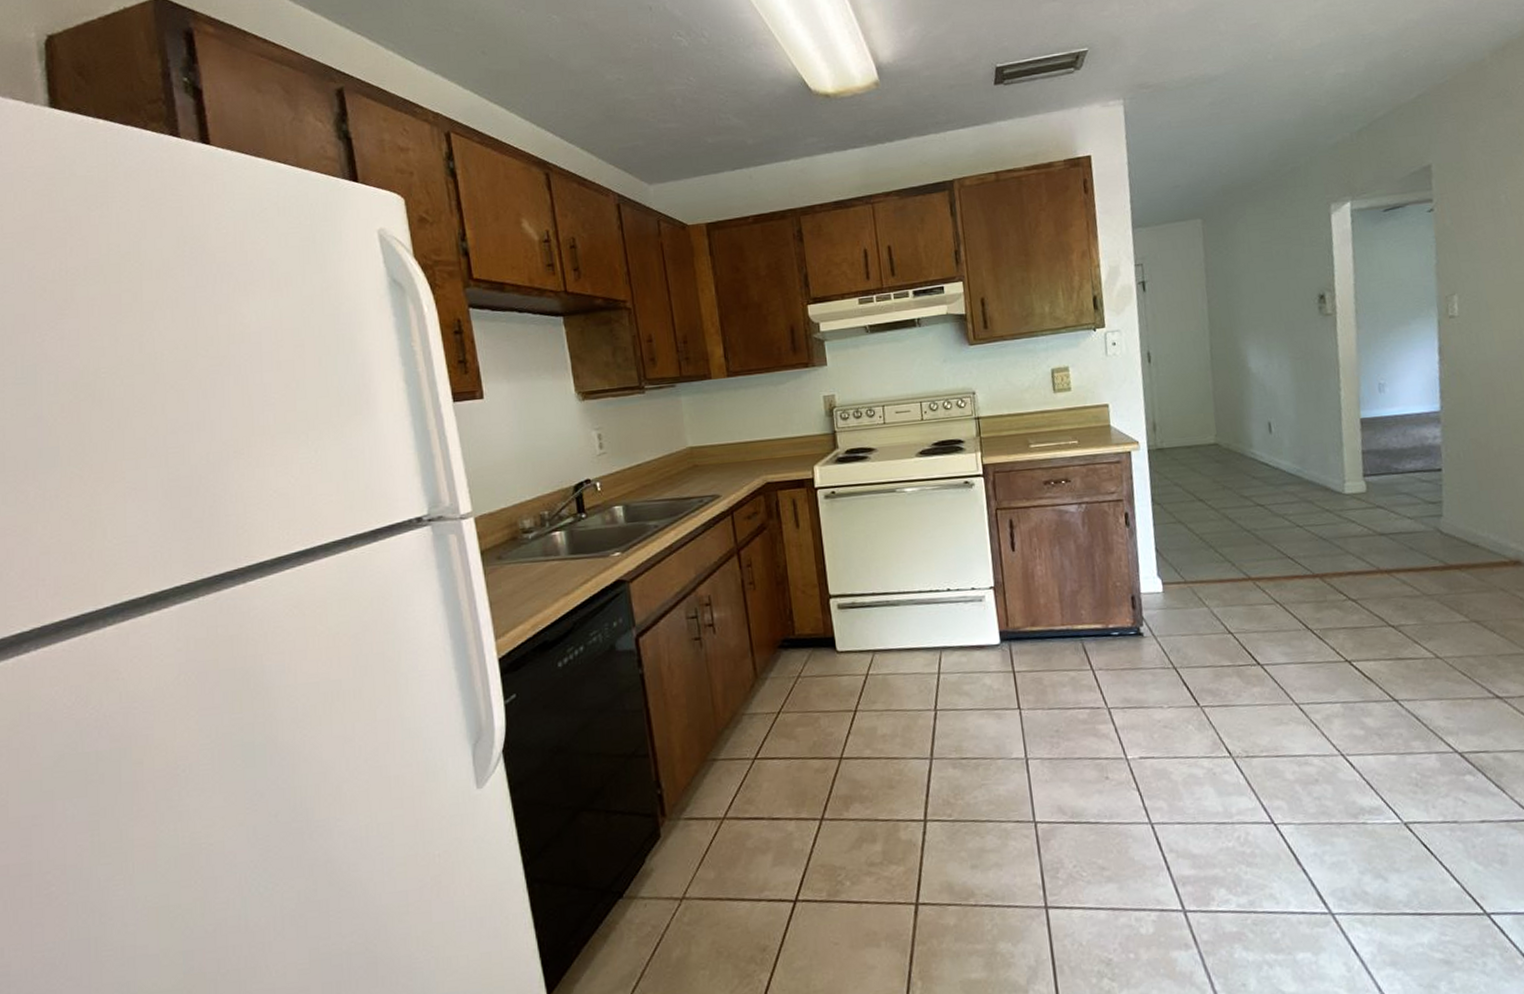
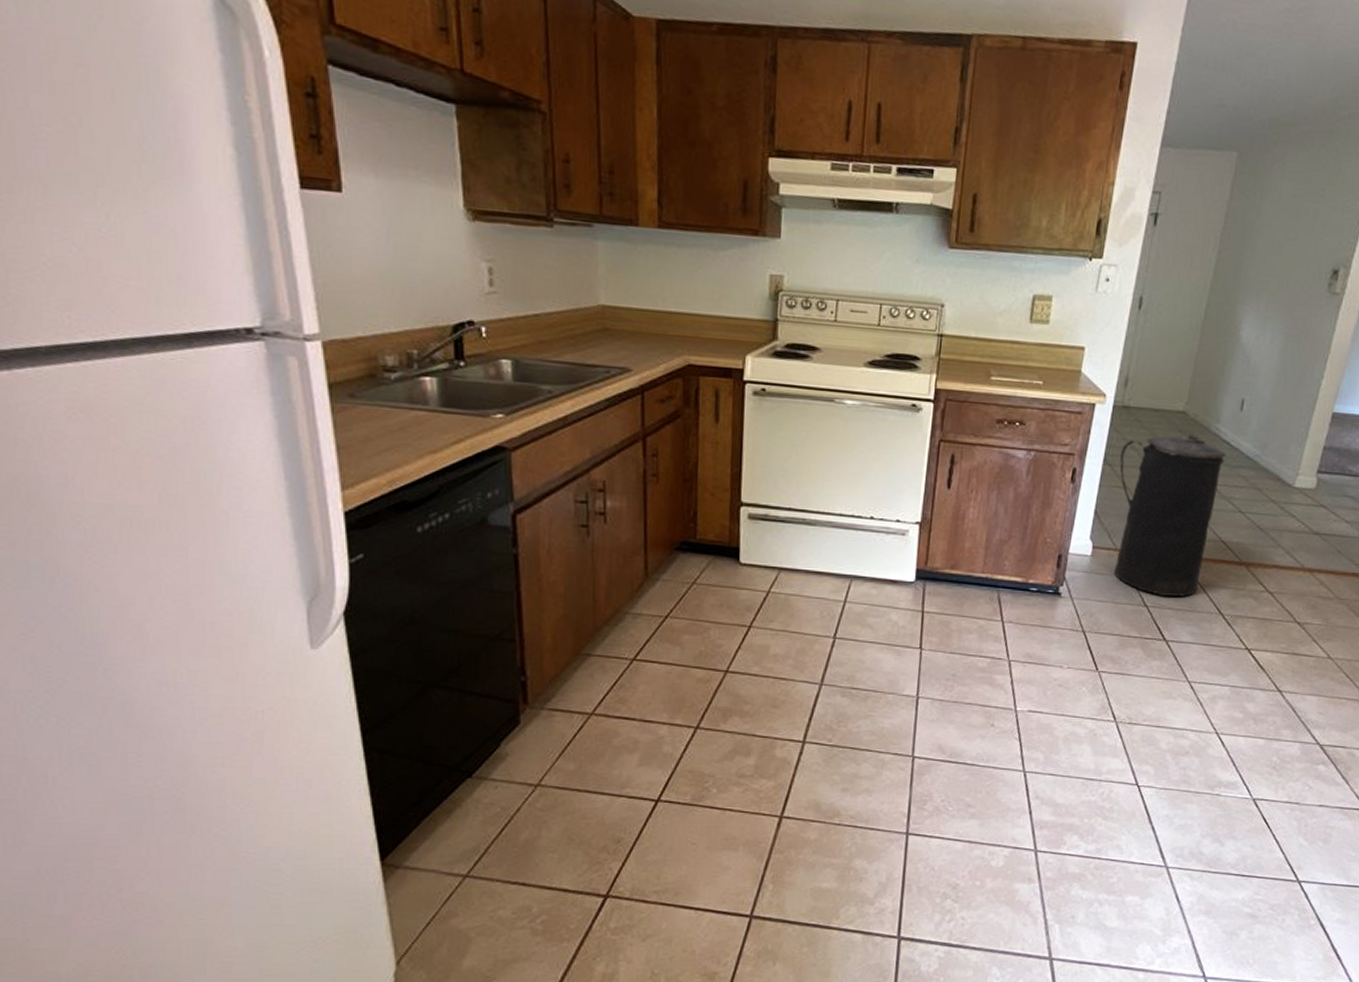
trash can: none [1166,461,1278,621] -> present [1113,433,1226,597]

